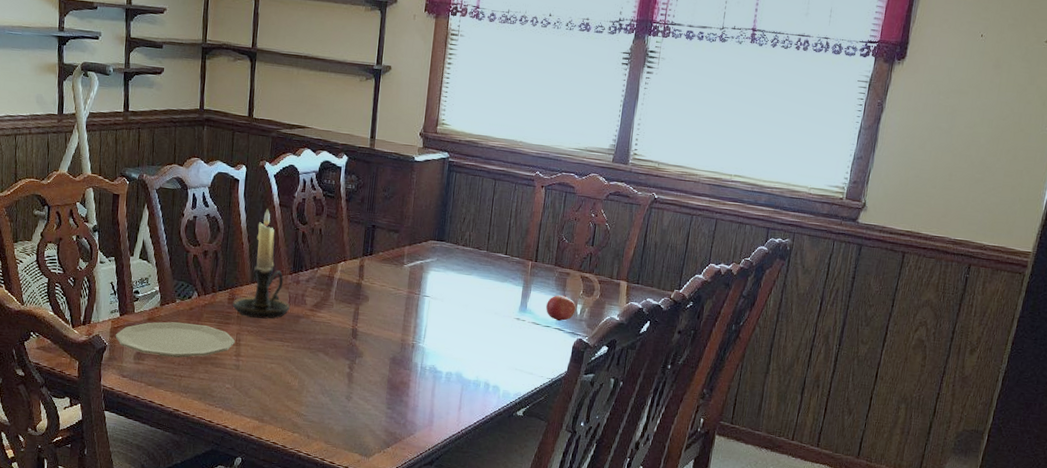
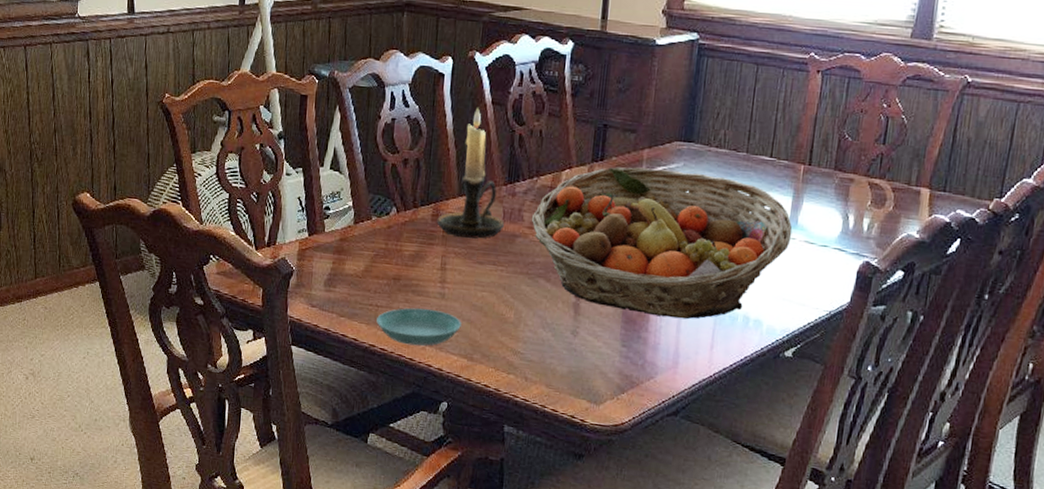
plate: present [115,321,235,358] -> none [303,242,440,285]
saucer: none [180,377,254,410] -> present [376,308,462,346]
fruit basket: none [312,260,523,386] -> present [531,167,793,320]
pomegranate: present [546,295,576,322] -> none [822,206,862,240]

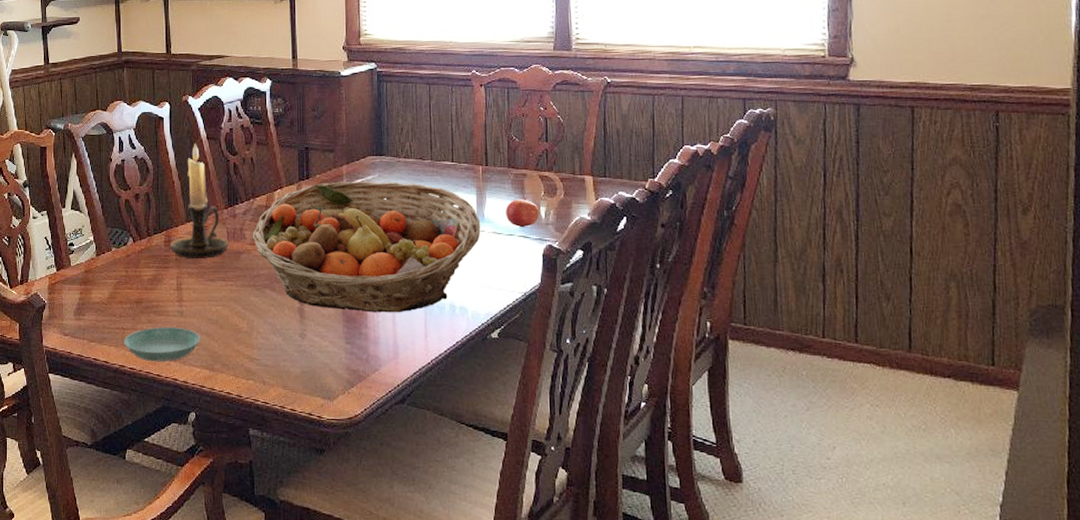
pomegranate: none [822,206,862,240] -> present [506,198,540,228]

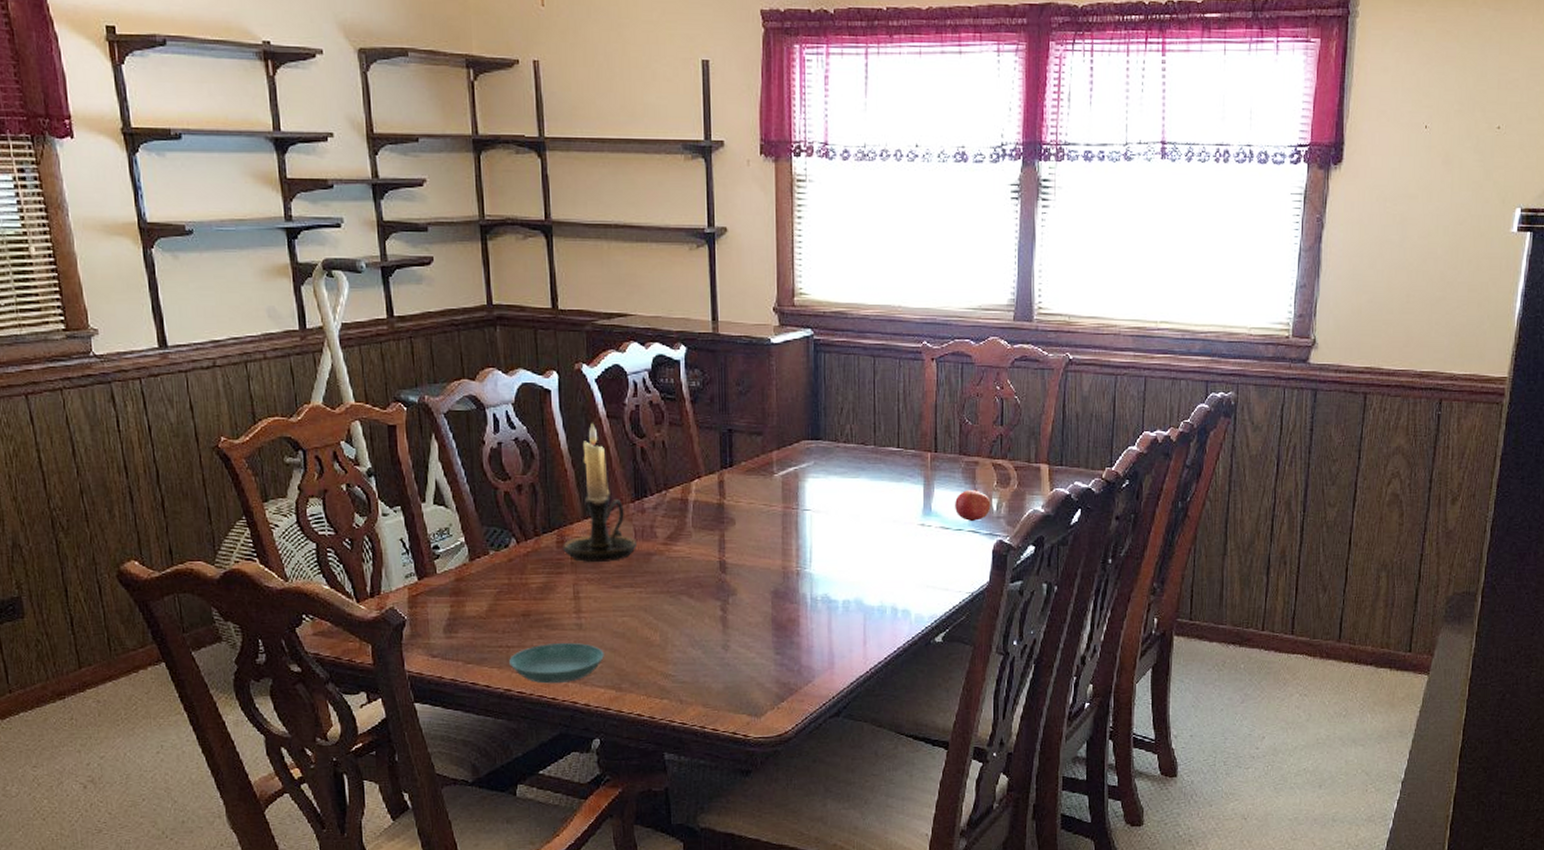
fruit basket: present [252,181,481,313] -> none [665,470,928,619]

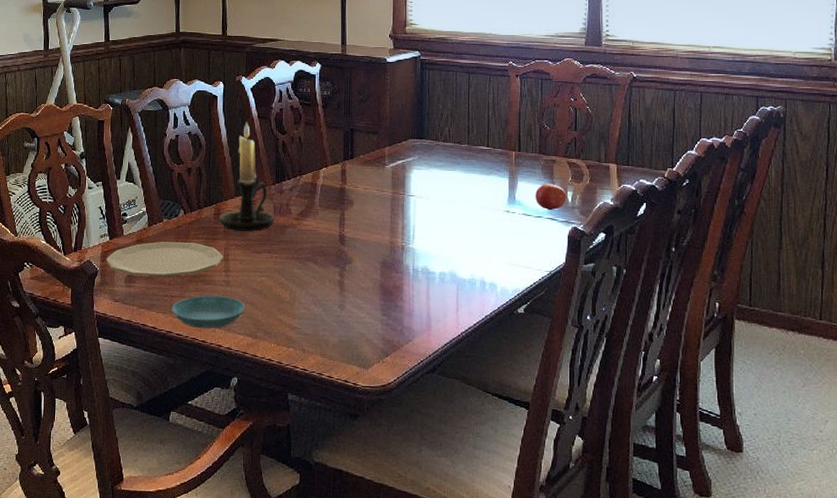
plate: none [415,578,572,625] -> present [105,241,223,278]

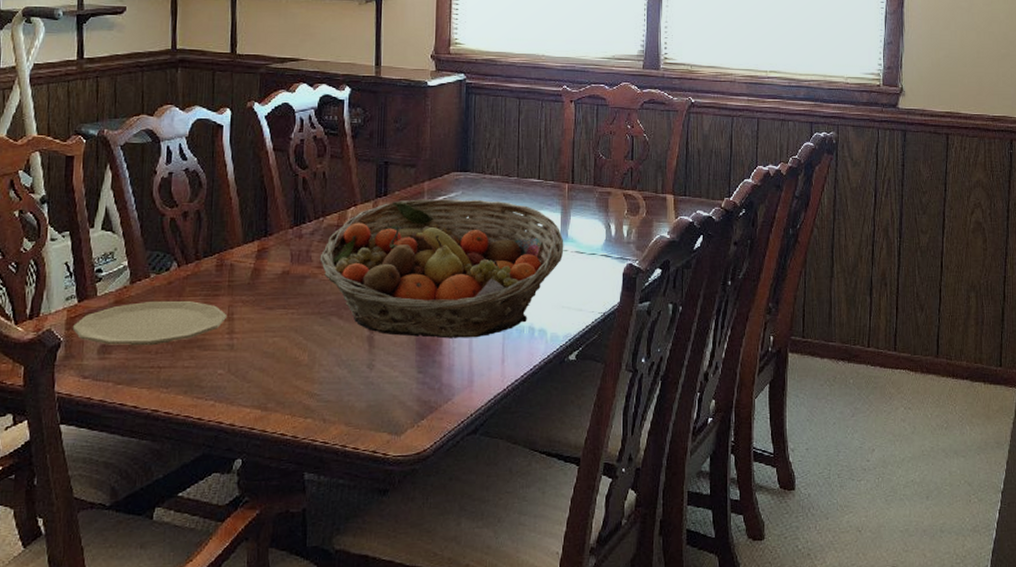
saucer: present [172,296,245,329] -> none [159,363,253,404]
candle holder: present [218,121,275,232] -> none [221,154,292,284]
fruit basket: none [297,162,512,288] -> present [319,199,564,339]
pomegranate: present [536,183,566,211] -> none [589,217,622,247]

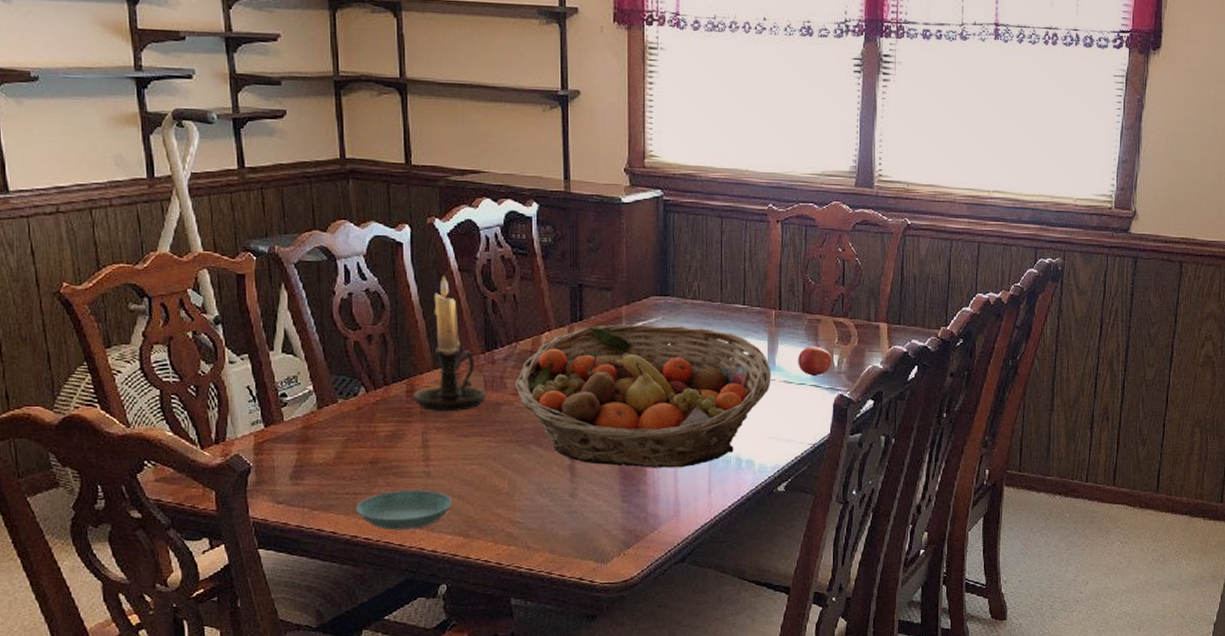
plate: present [72,300,226,346] -> none [261,426,421,472]
saucer: none [159,363,253,404] -> present [356,491,452,531]
candle holder: none [221,154,292,284] -> present [412,275,486,411]
pomegranate: none [589,217,622,247] -> present [798,345,832,377]

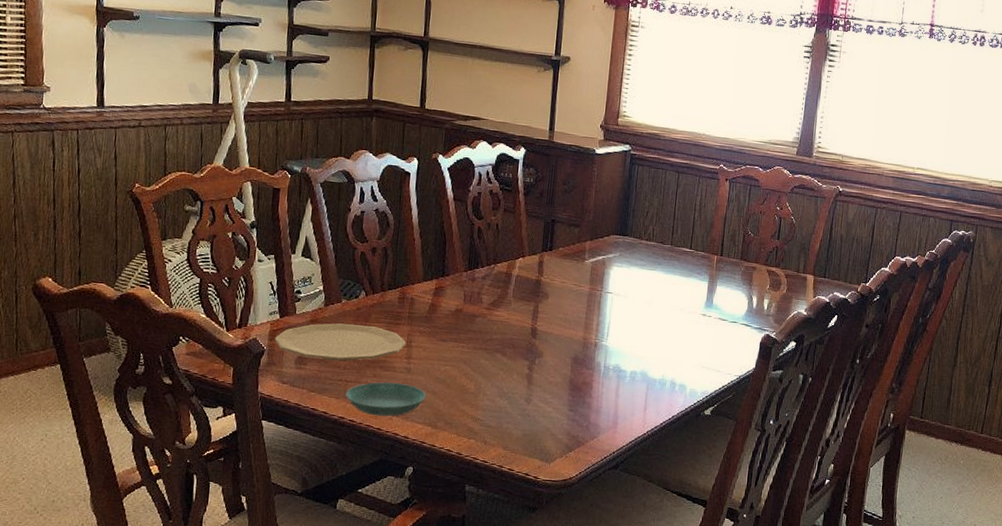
plate: none [261,426,421,472] -> present [274,323,406,362]
candle holder: present [412,275,486,411] -> none [403,202,465,319]
fruit basket: present [514,324,772,468] -> none [489,256,709,386]
pomegranate: present [798,345,832,377] -> none [732,289,763,317]

